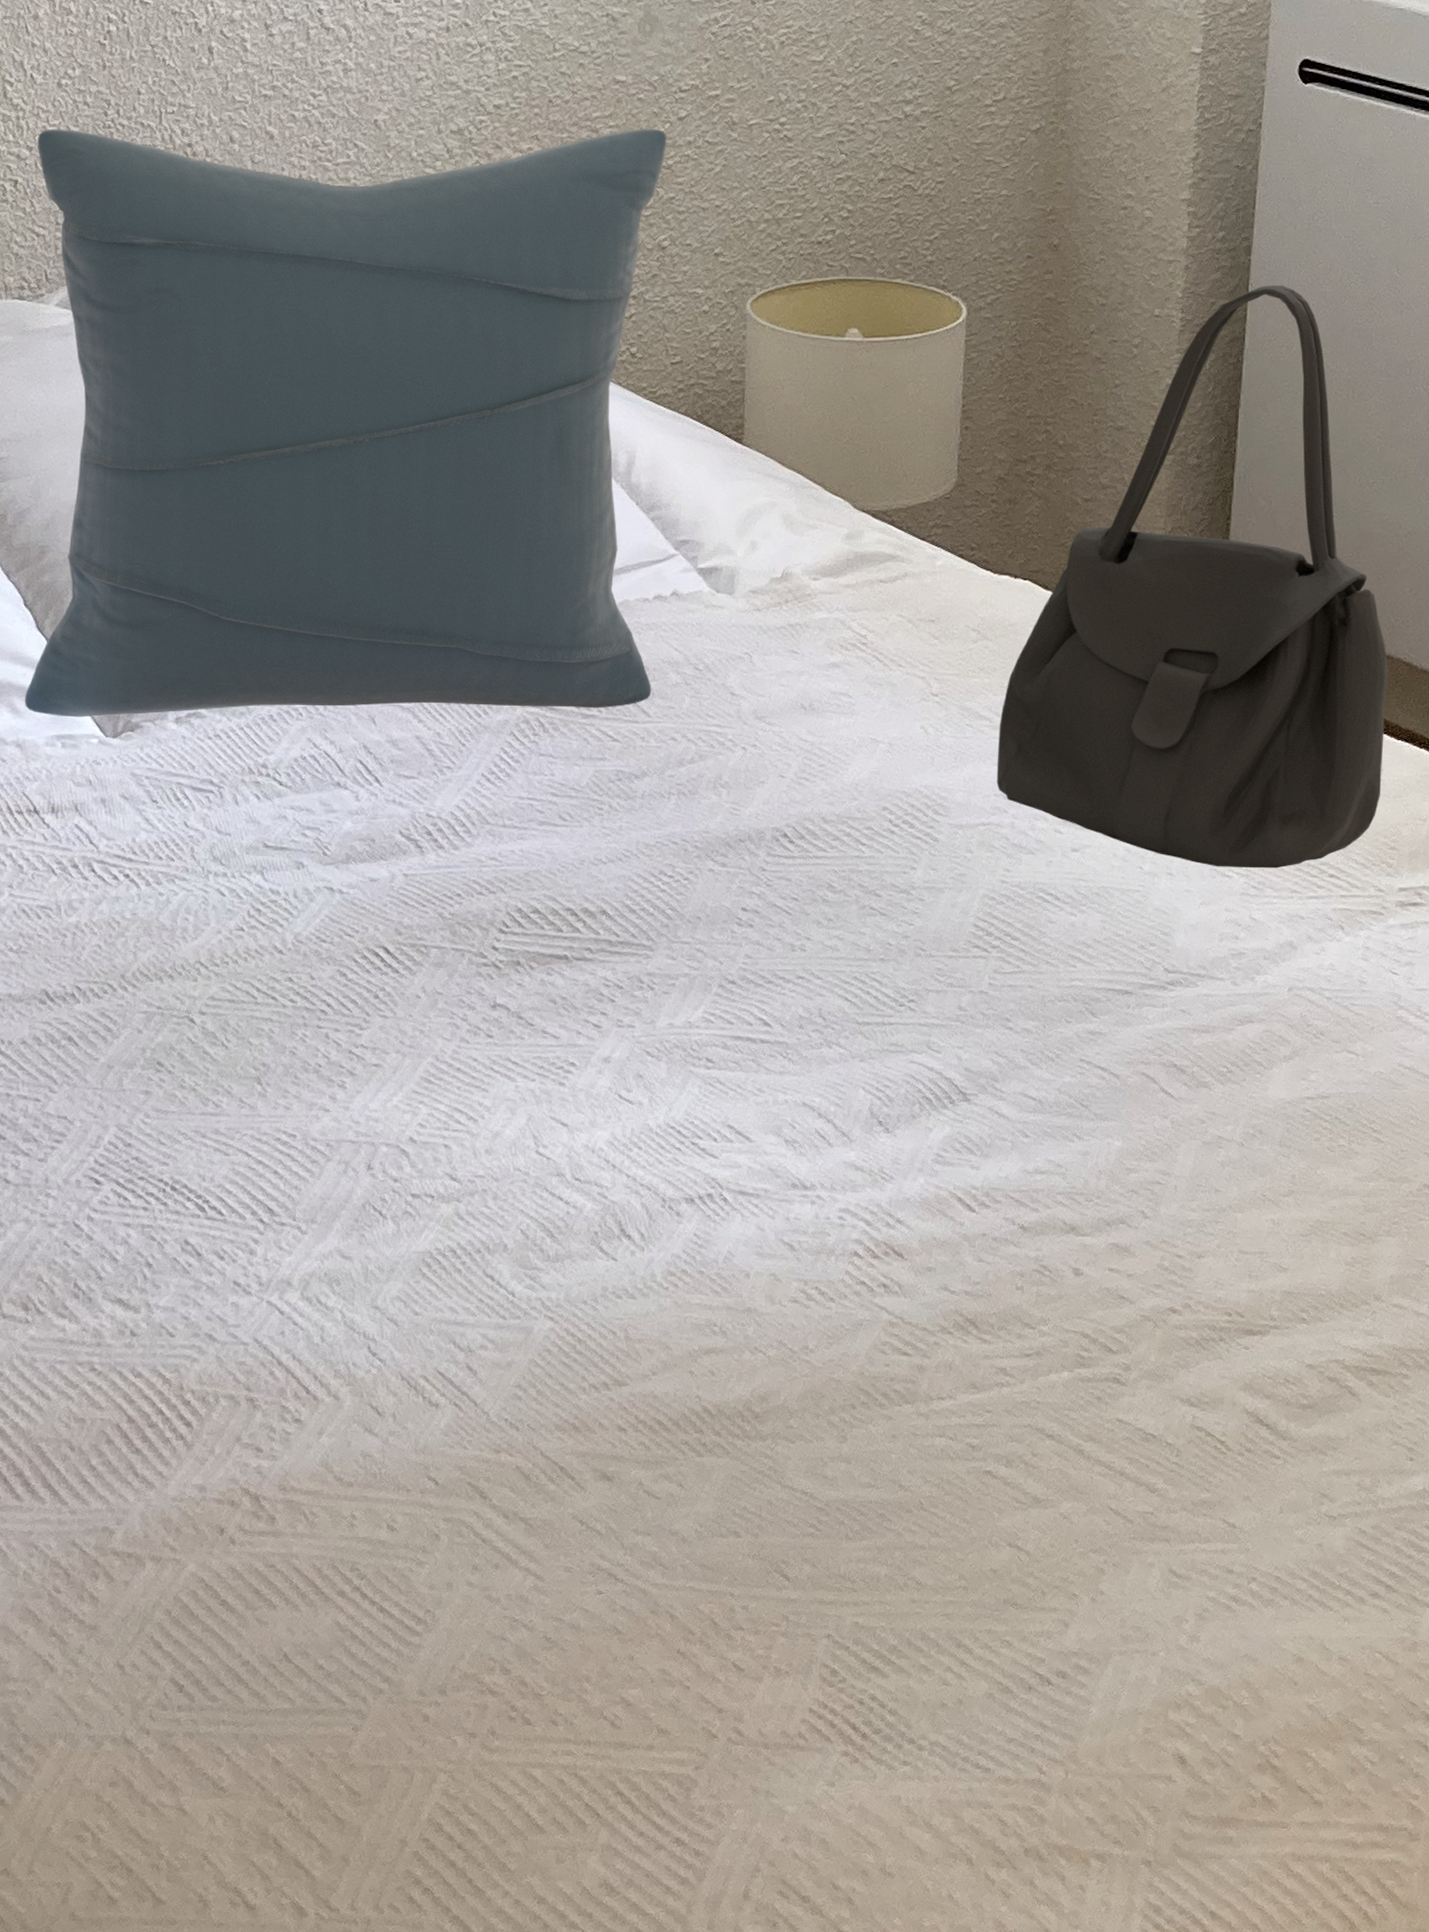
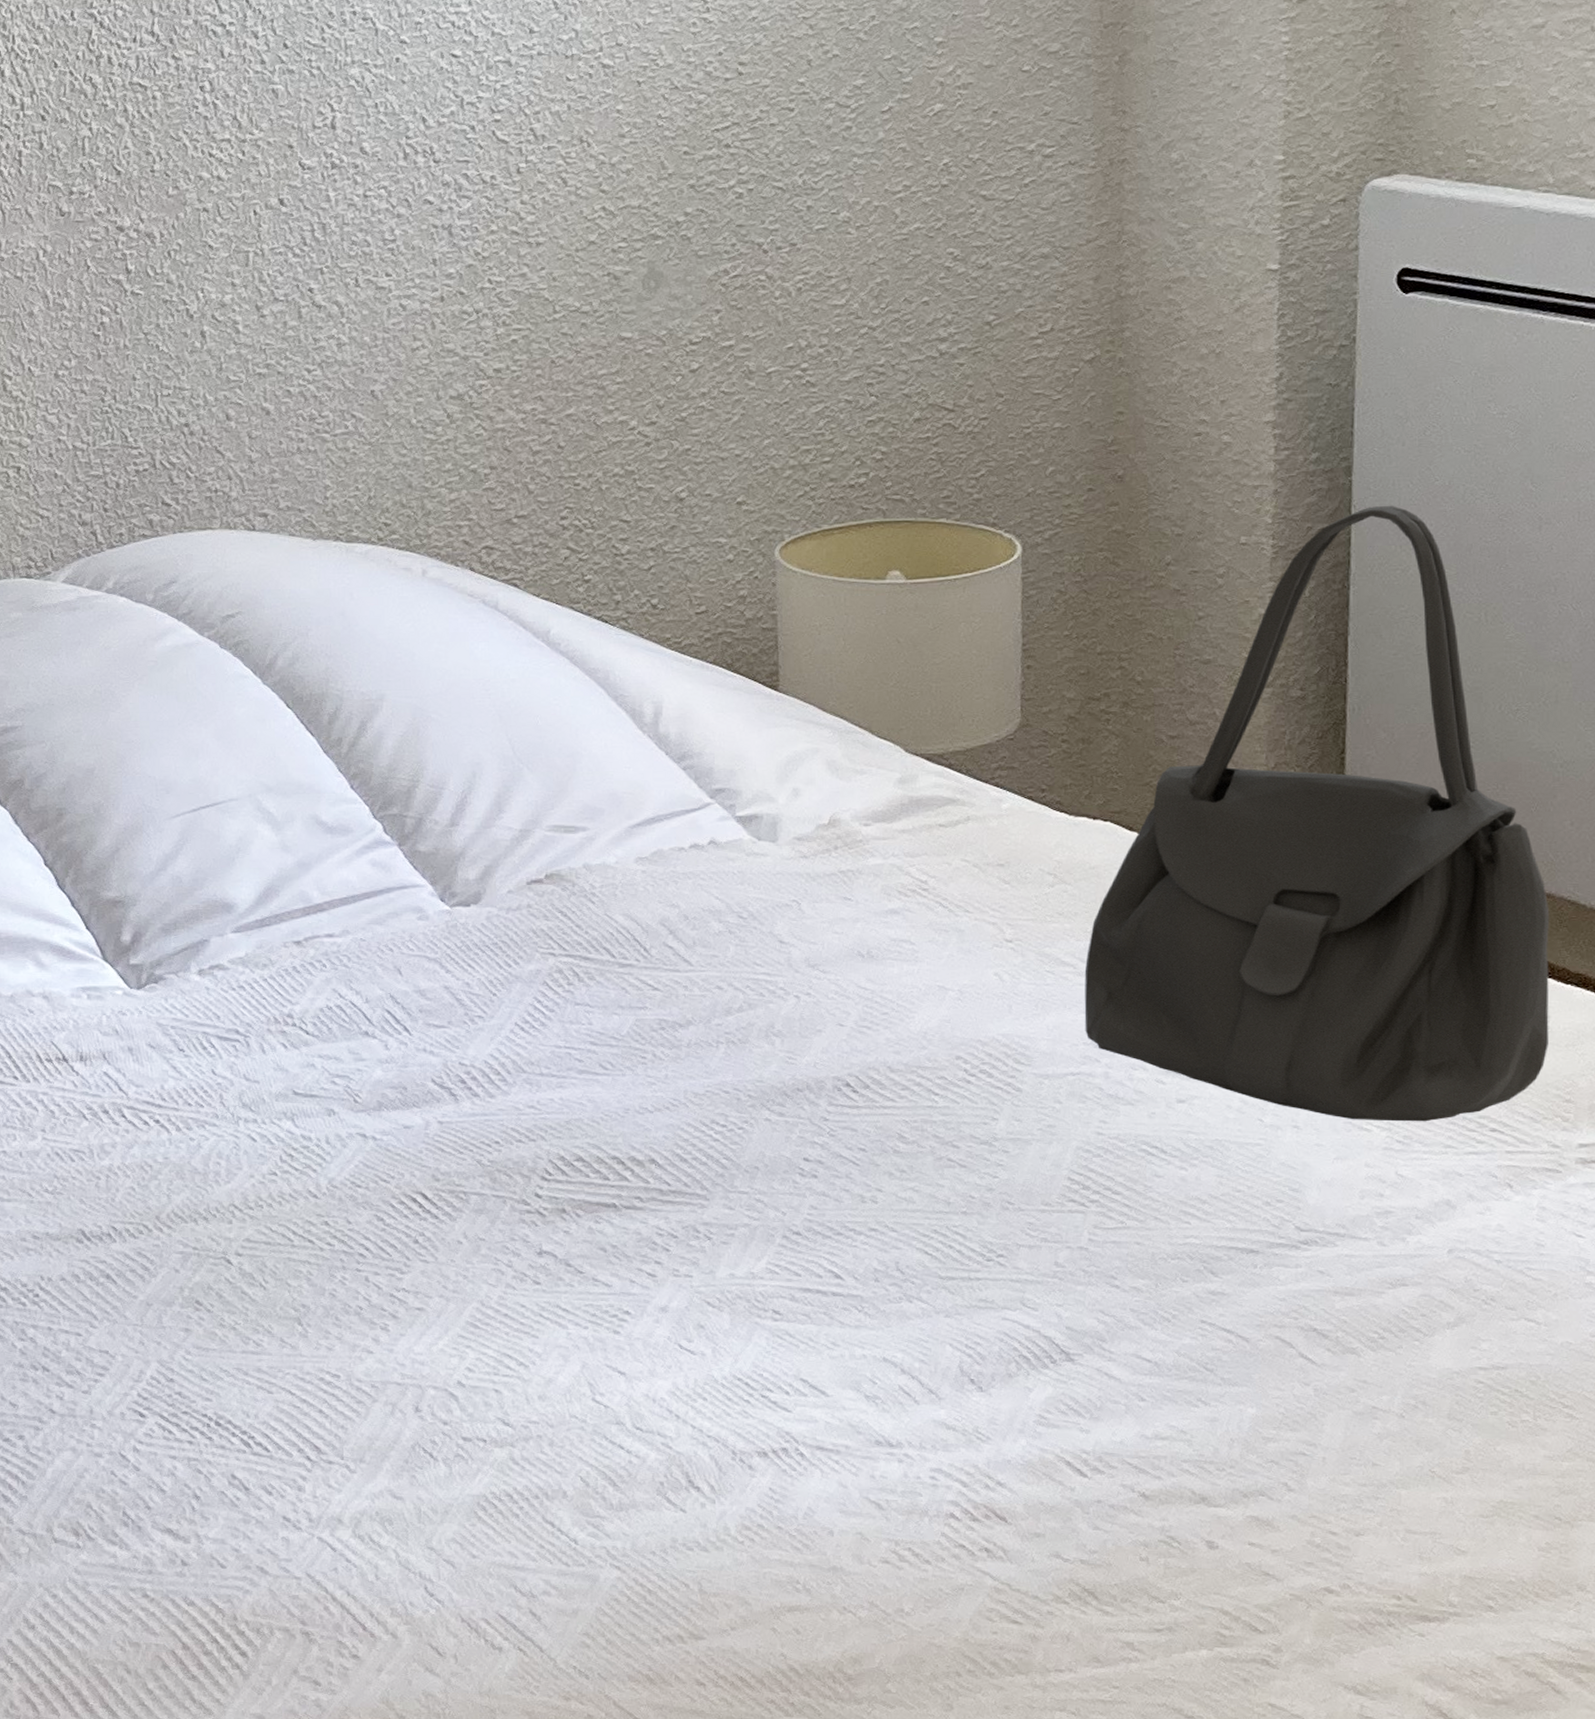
pillow: present [24,128,667,718] -> none [38,382,693,970]

